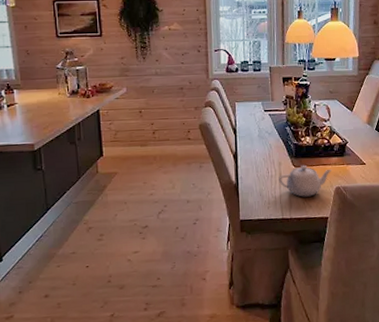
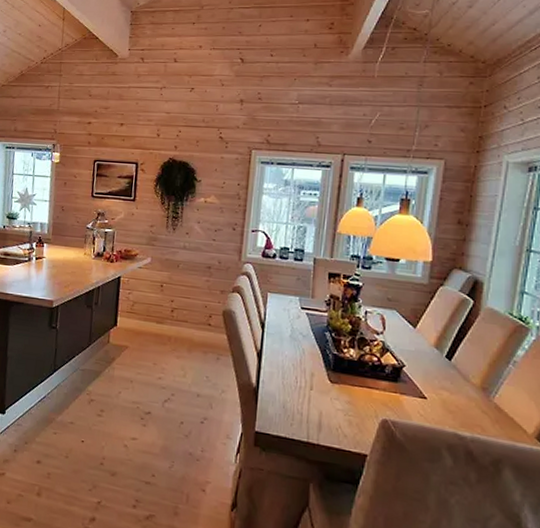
teapot: present [279,166,332,197] -> none [308,383,380,424]

